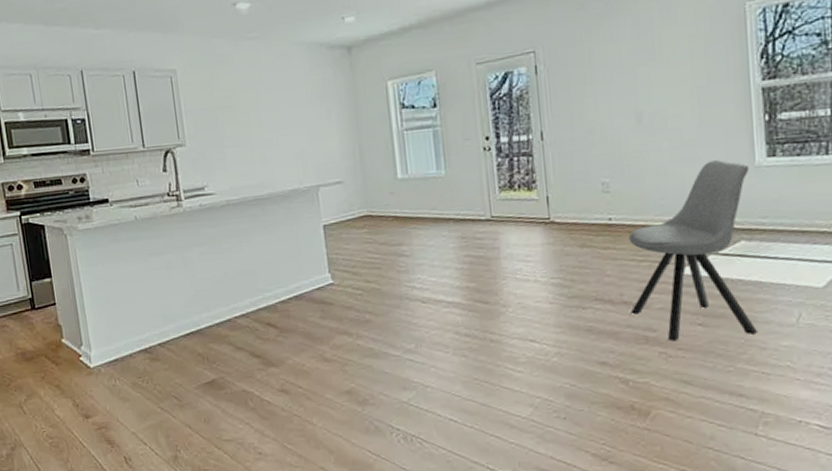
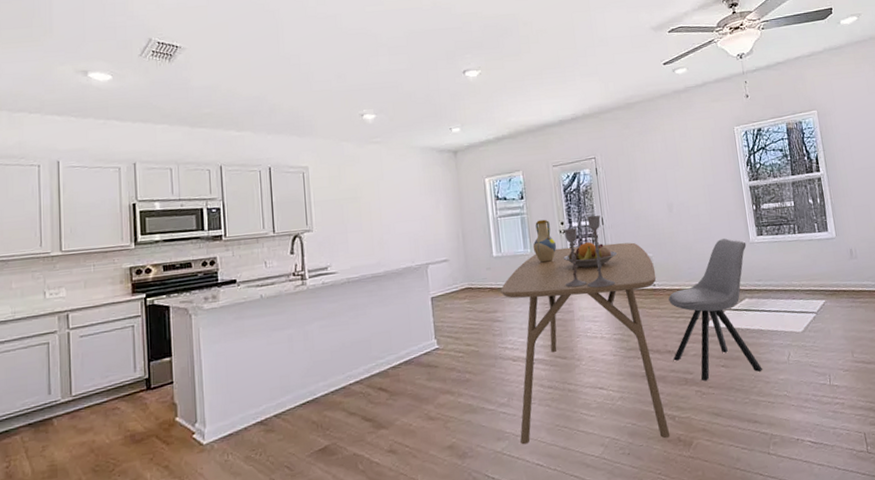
dining table: none [407,163,621,405] -> present [500,242,671,445]
vase: none [448,133,480,187] -> present [533,219,557,263]
fruit bowl: none [487,163,561,196] -> present [563,242,618,268]
candlestick: none [489,127,556,221] -> present [563,215,616,288]

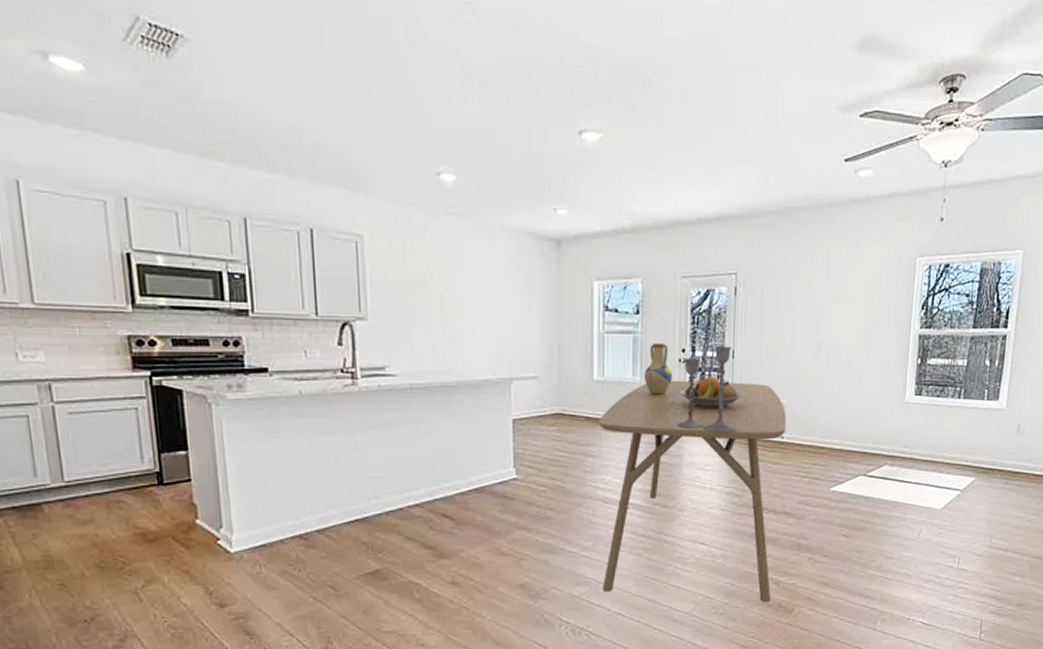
chair: present [668,238,763,381] -> none [789,392,900,549]

